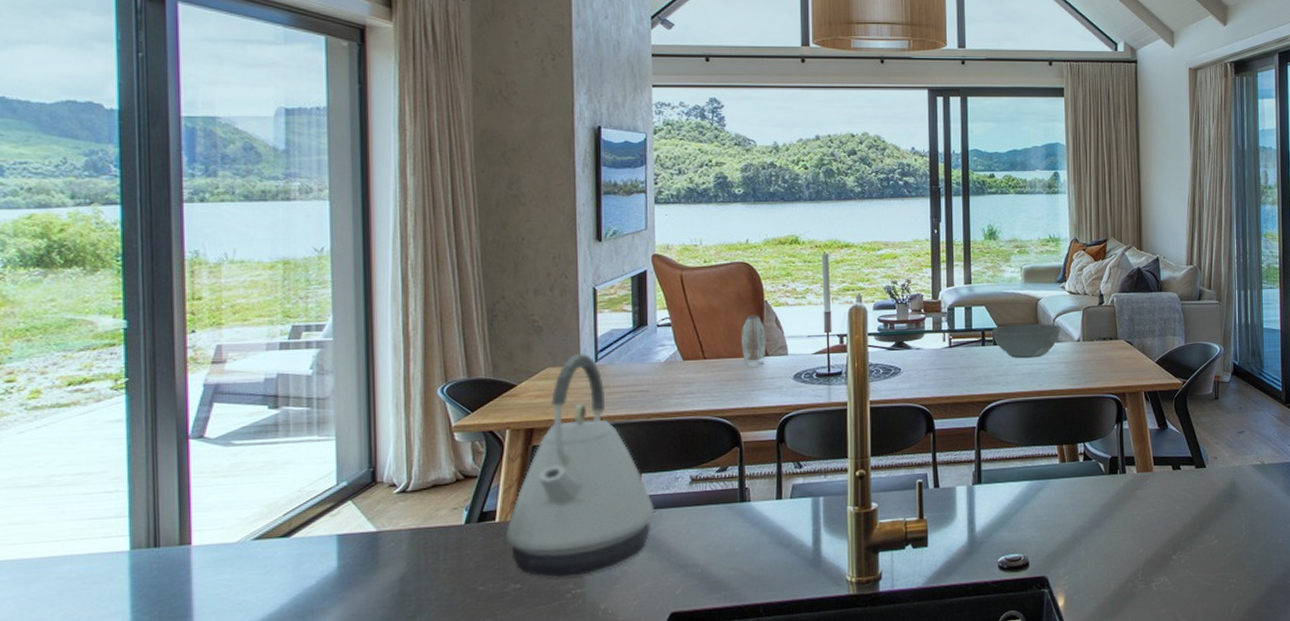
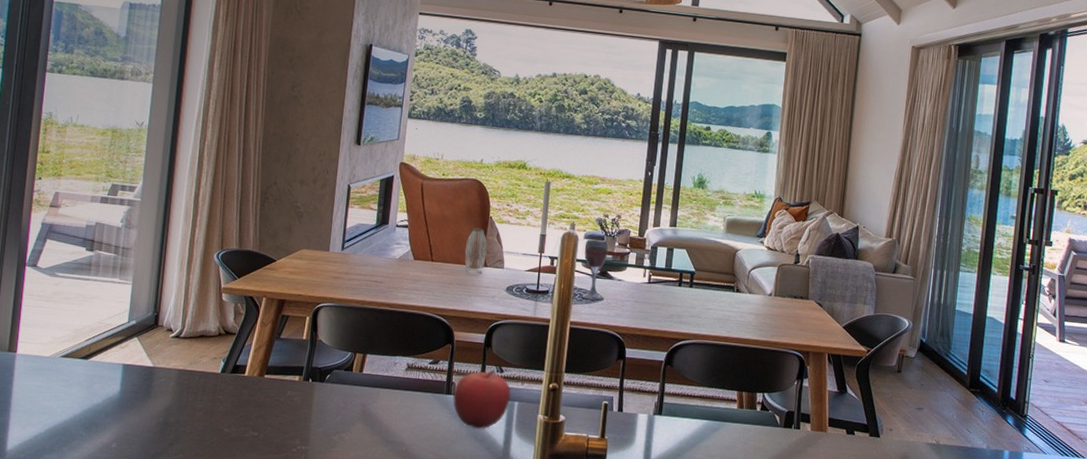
kettle: present [505,353,656,577] -> none [251,240,374,434]
fruit: none [749,466,814,534] -> present [453,370,511,429]
cup: none [875,309,903,375] -> present [582,239,609,301]
bowl: present [992,323,1060,359] -> none [689,270,755,305]

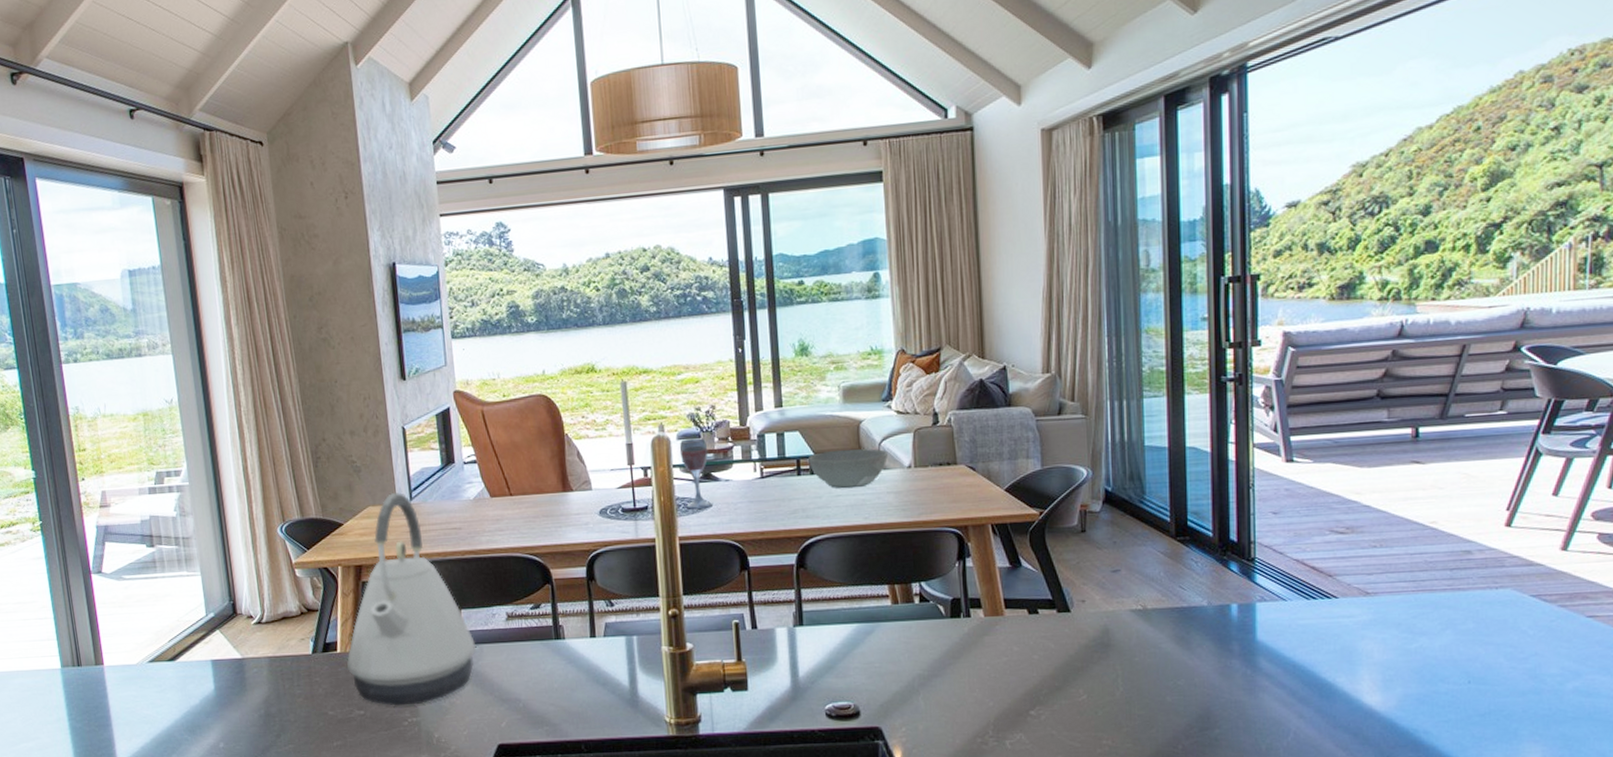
kettle: none [251,240,374,434] -> present [346,492,477,706]
fruit: present [453,370,511,429] -> none [563,604,628,672]
vase: present [464,227,488,276] -> none [544,449,570,504]
bowl: none [689,270,755,305] -> present [808,448,888,489]

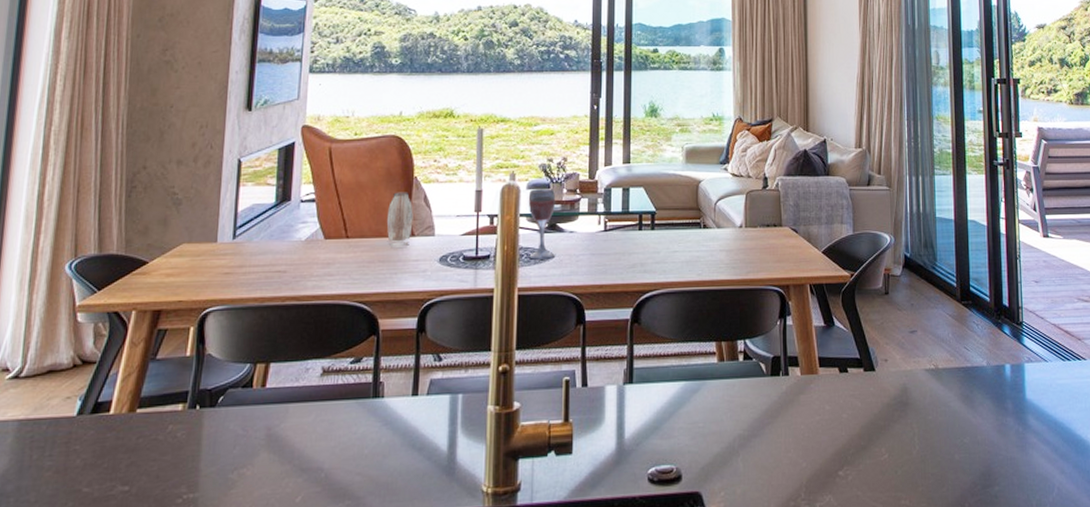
kettle: present [346,492,477,706] -> none [118,229,281,479]
vase: none [544,449,570,504] -> present [386,192,414,249]
bowl: present [808,448,888,489] -> none [650,207,722,245]

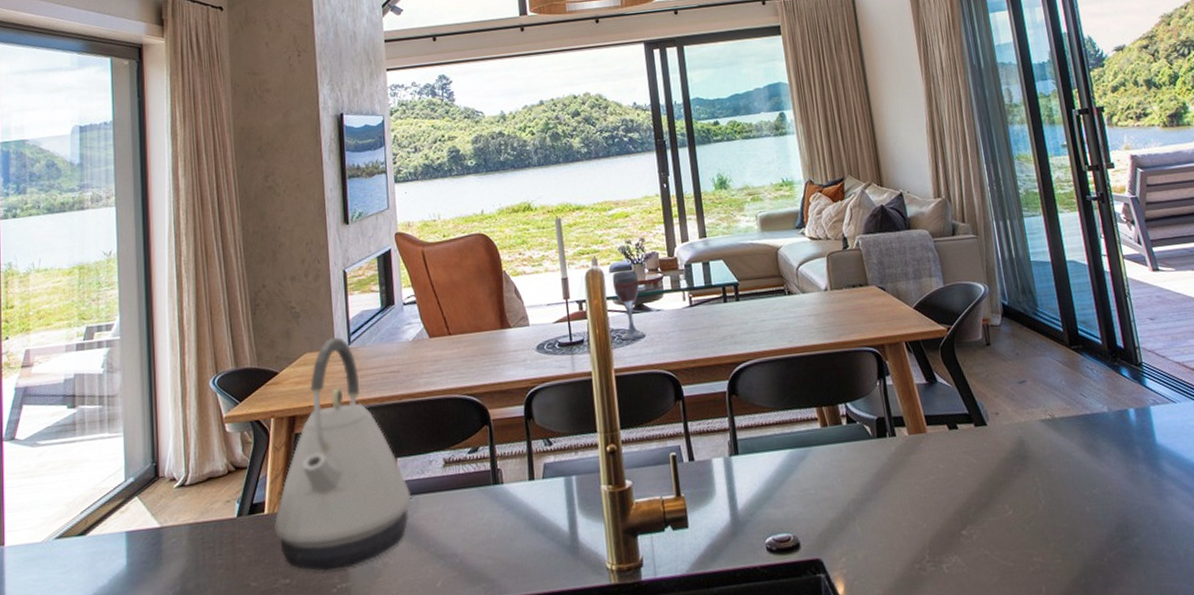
kettle: none [118,229,281,479] -> present [273,337,413,571]
vase: present [386,192,414,249] -> none [482,286,508,342]

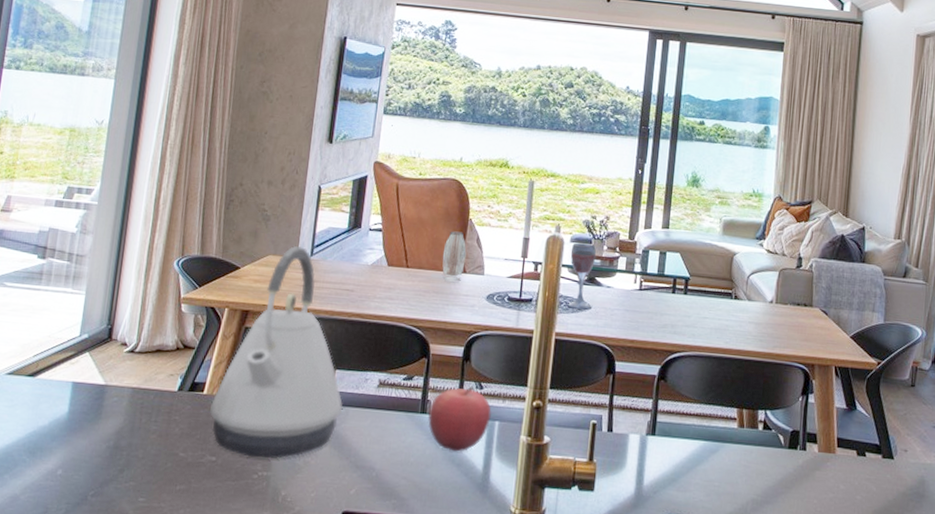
vase: none [482,286,508,342] -> present [442,231,467,283]
fruit: none [501,444,567,518] -> present [428,386,492,452]

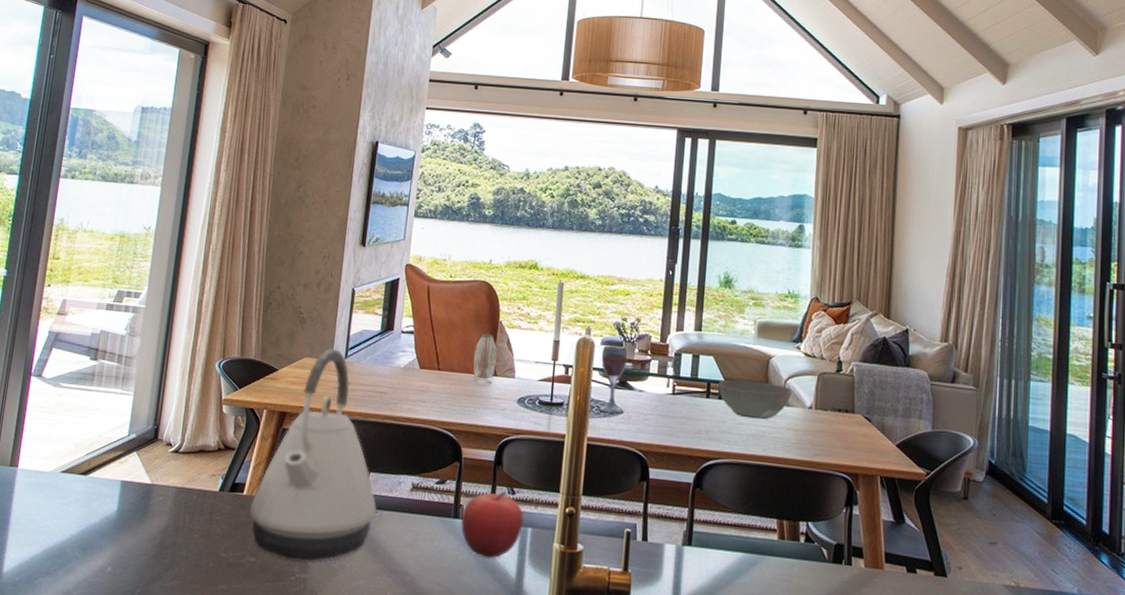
bowl: none [684,275,754,314] -> present [718,379,792,420]

